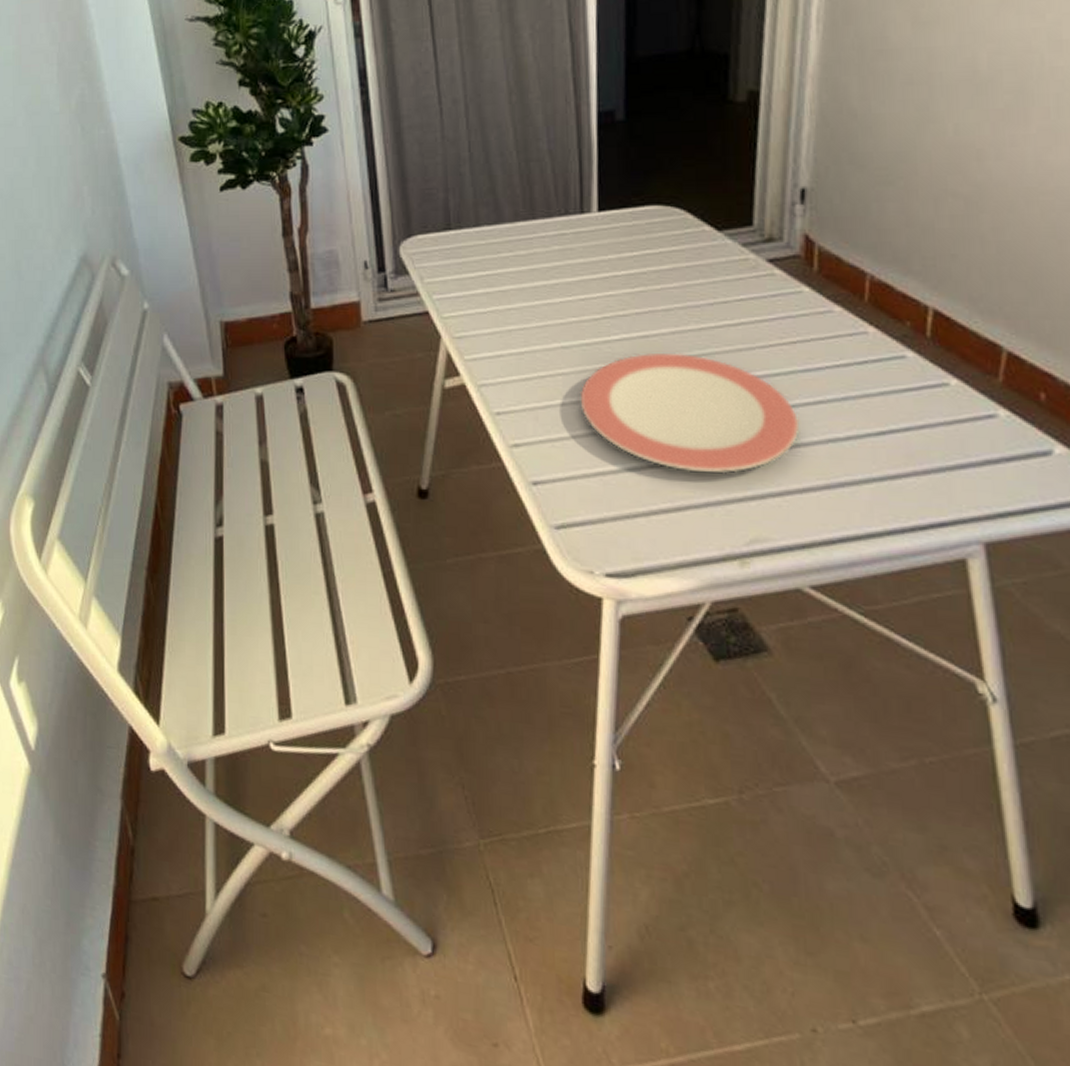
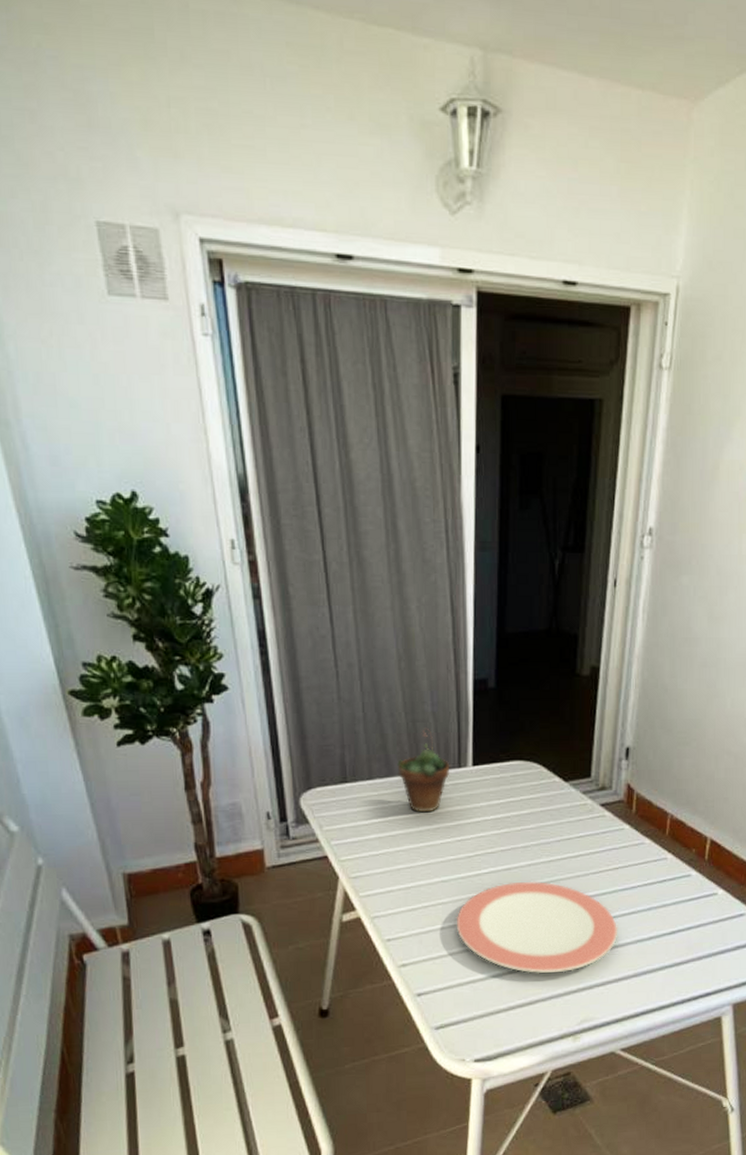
succulent plant: none [508,168,571,265] -> present [397,728,450,813]

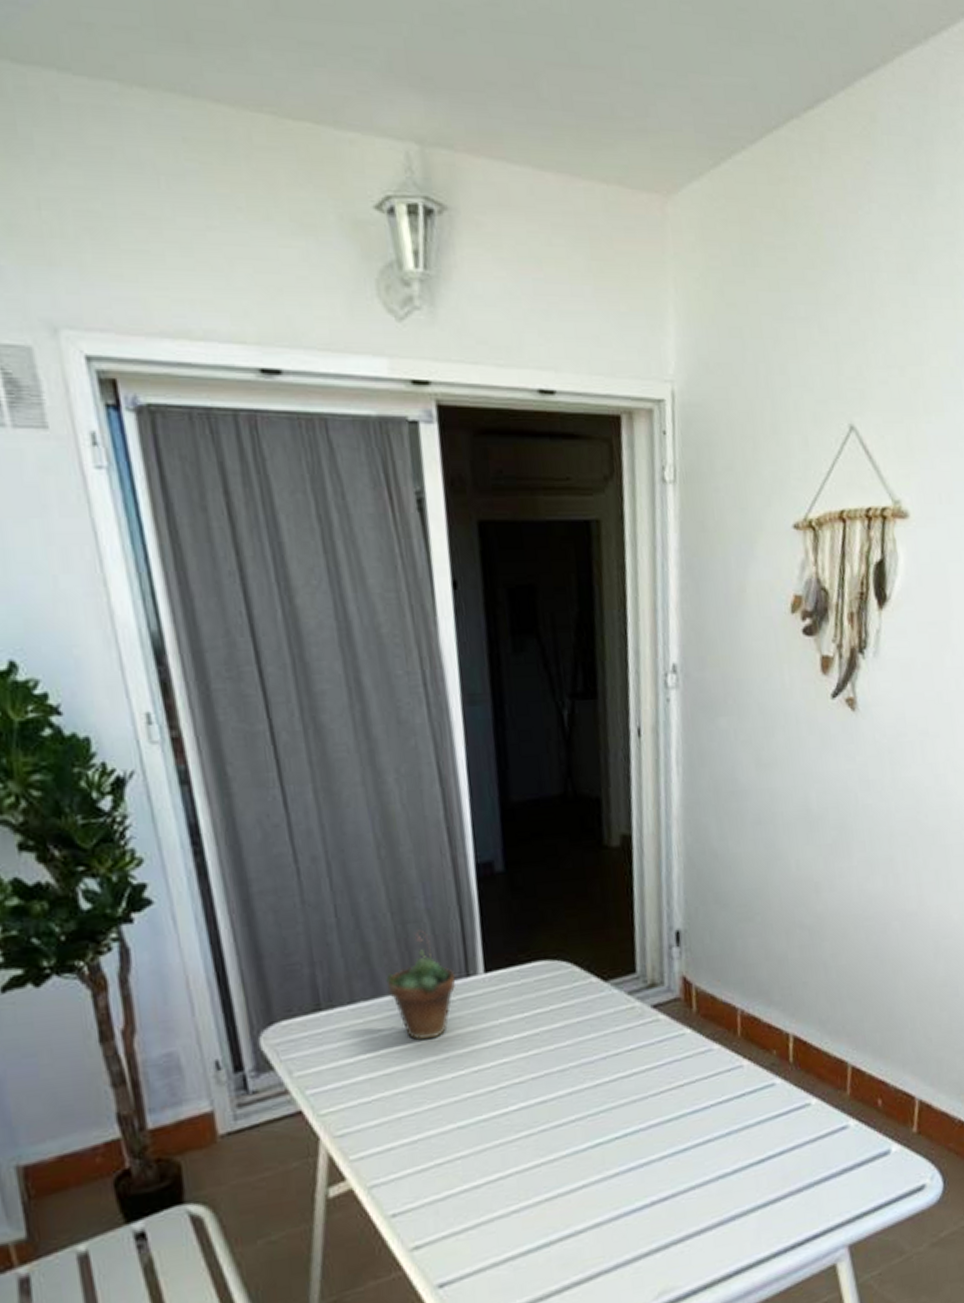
plate: present [456,881,618,973] -> none [481,1113,693,1237]

